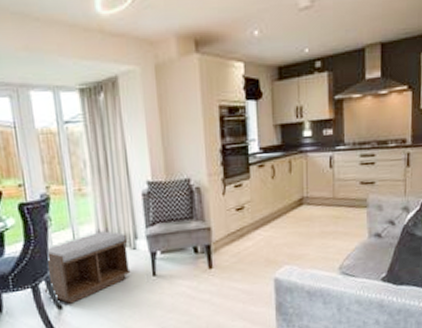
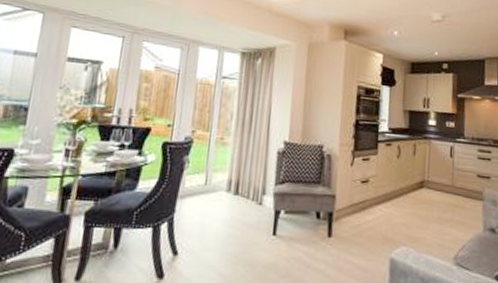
bench: present [44,231,131,304] -> none [164,181,255,251]

